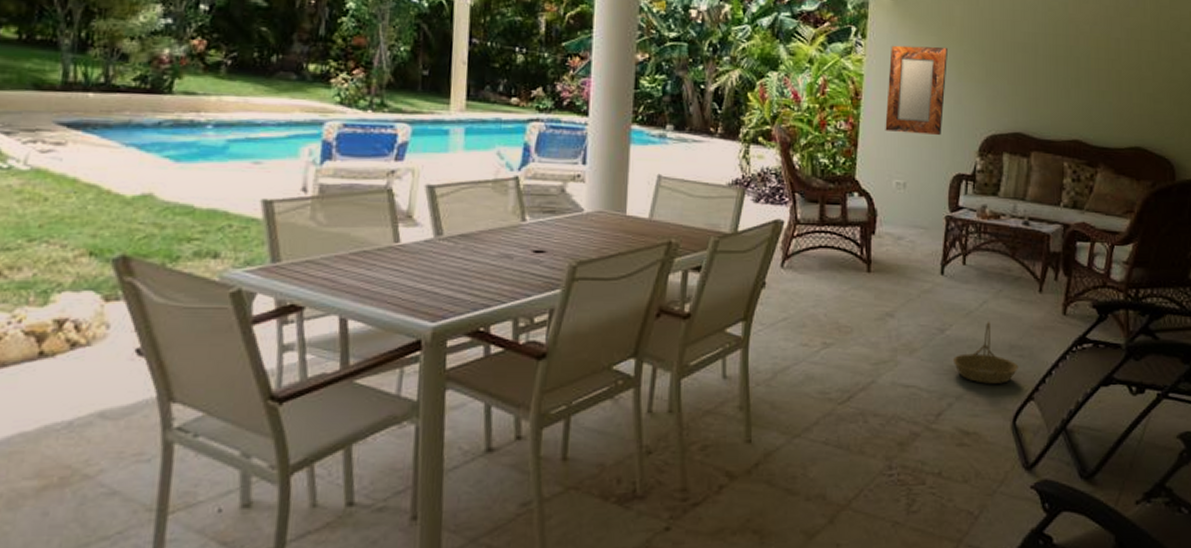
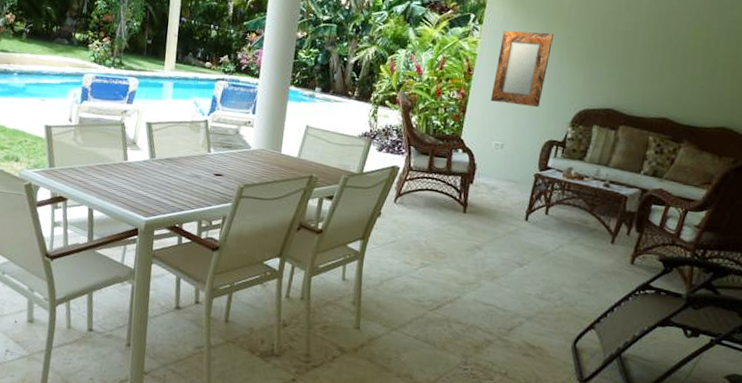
basket: present [952,321,1019,384] -> none [527,261,585,313]

